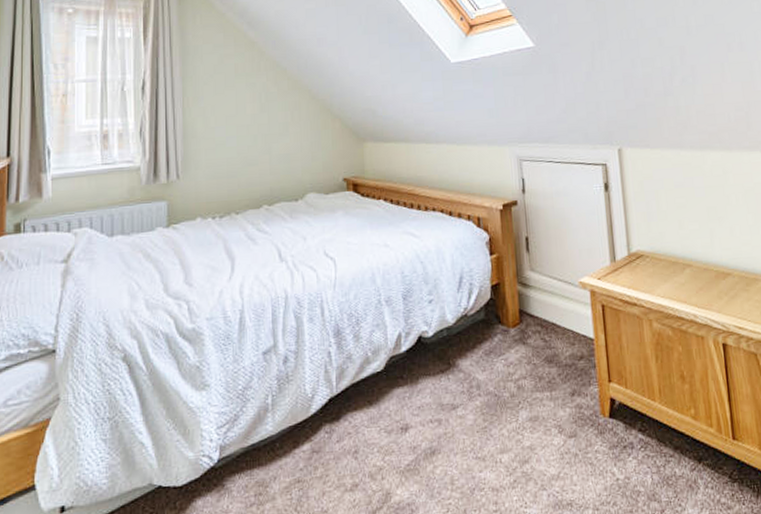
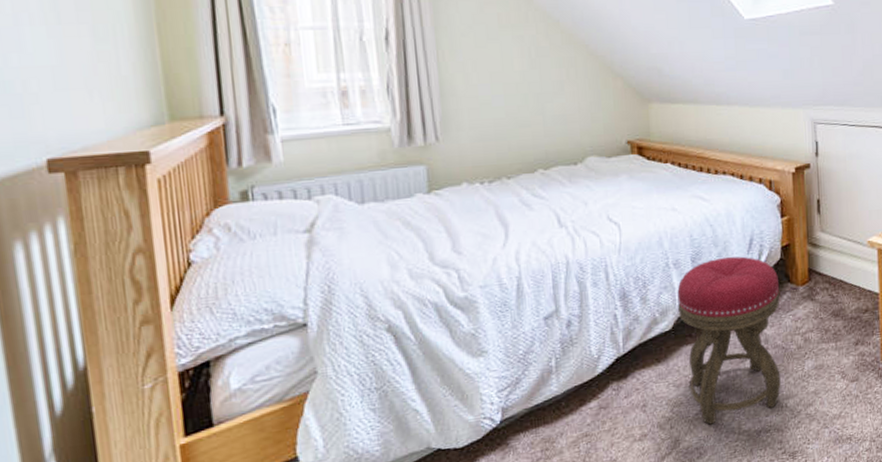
stool: none [389,295,495,478] -> present [677,256,781,425]

